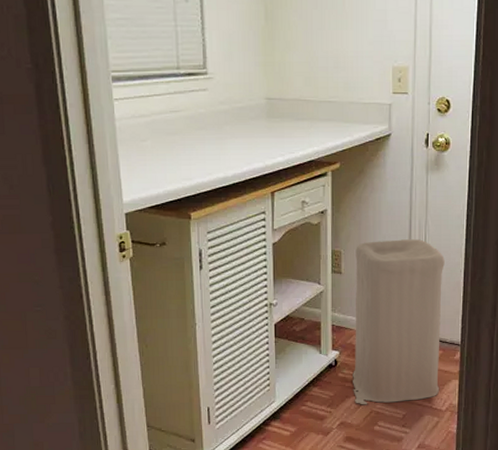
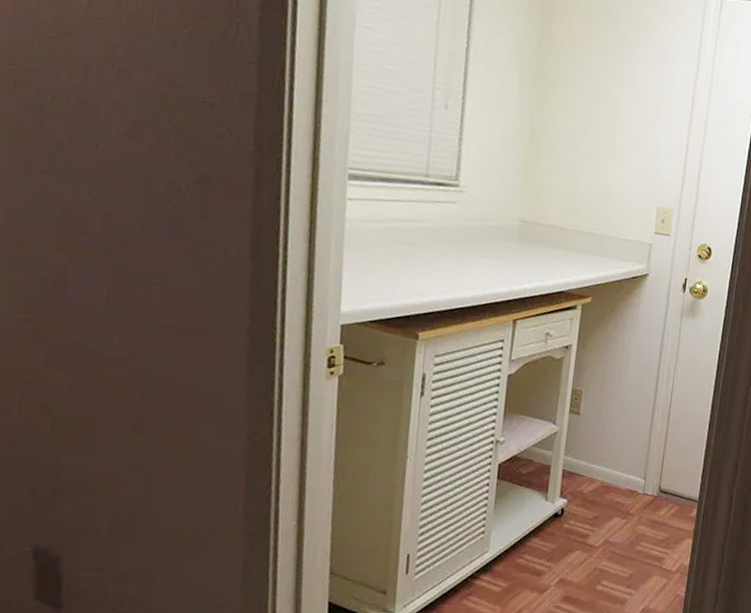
laundry basket: present [351,239,445,405] -> none [577,383,691,561]

